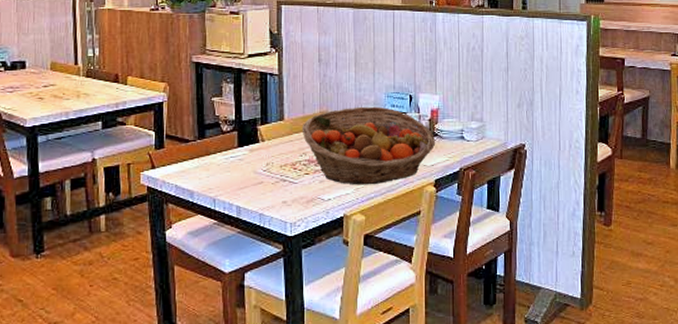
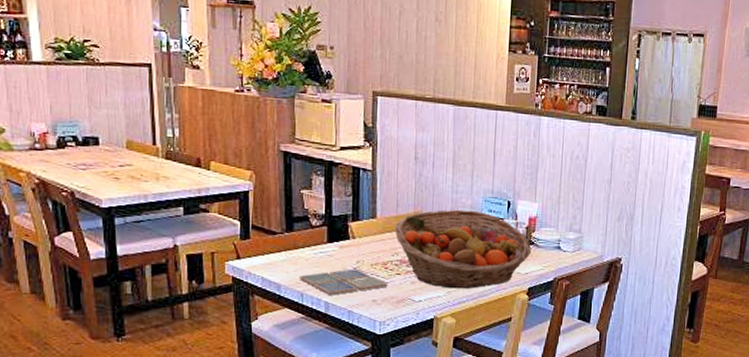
drink coaster: none [212,171,297,199] -> present [300,269,388,295]

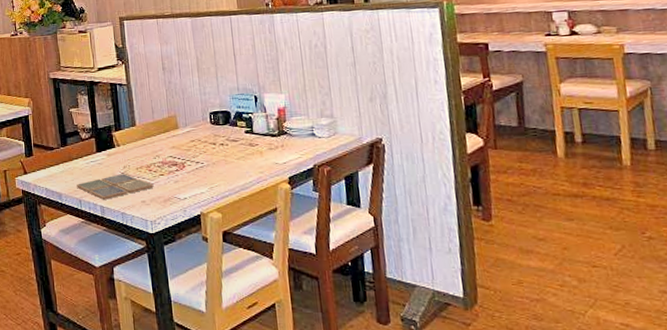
fruit basket: present [394,209,532,289] -> none [153,108,286,185]

